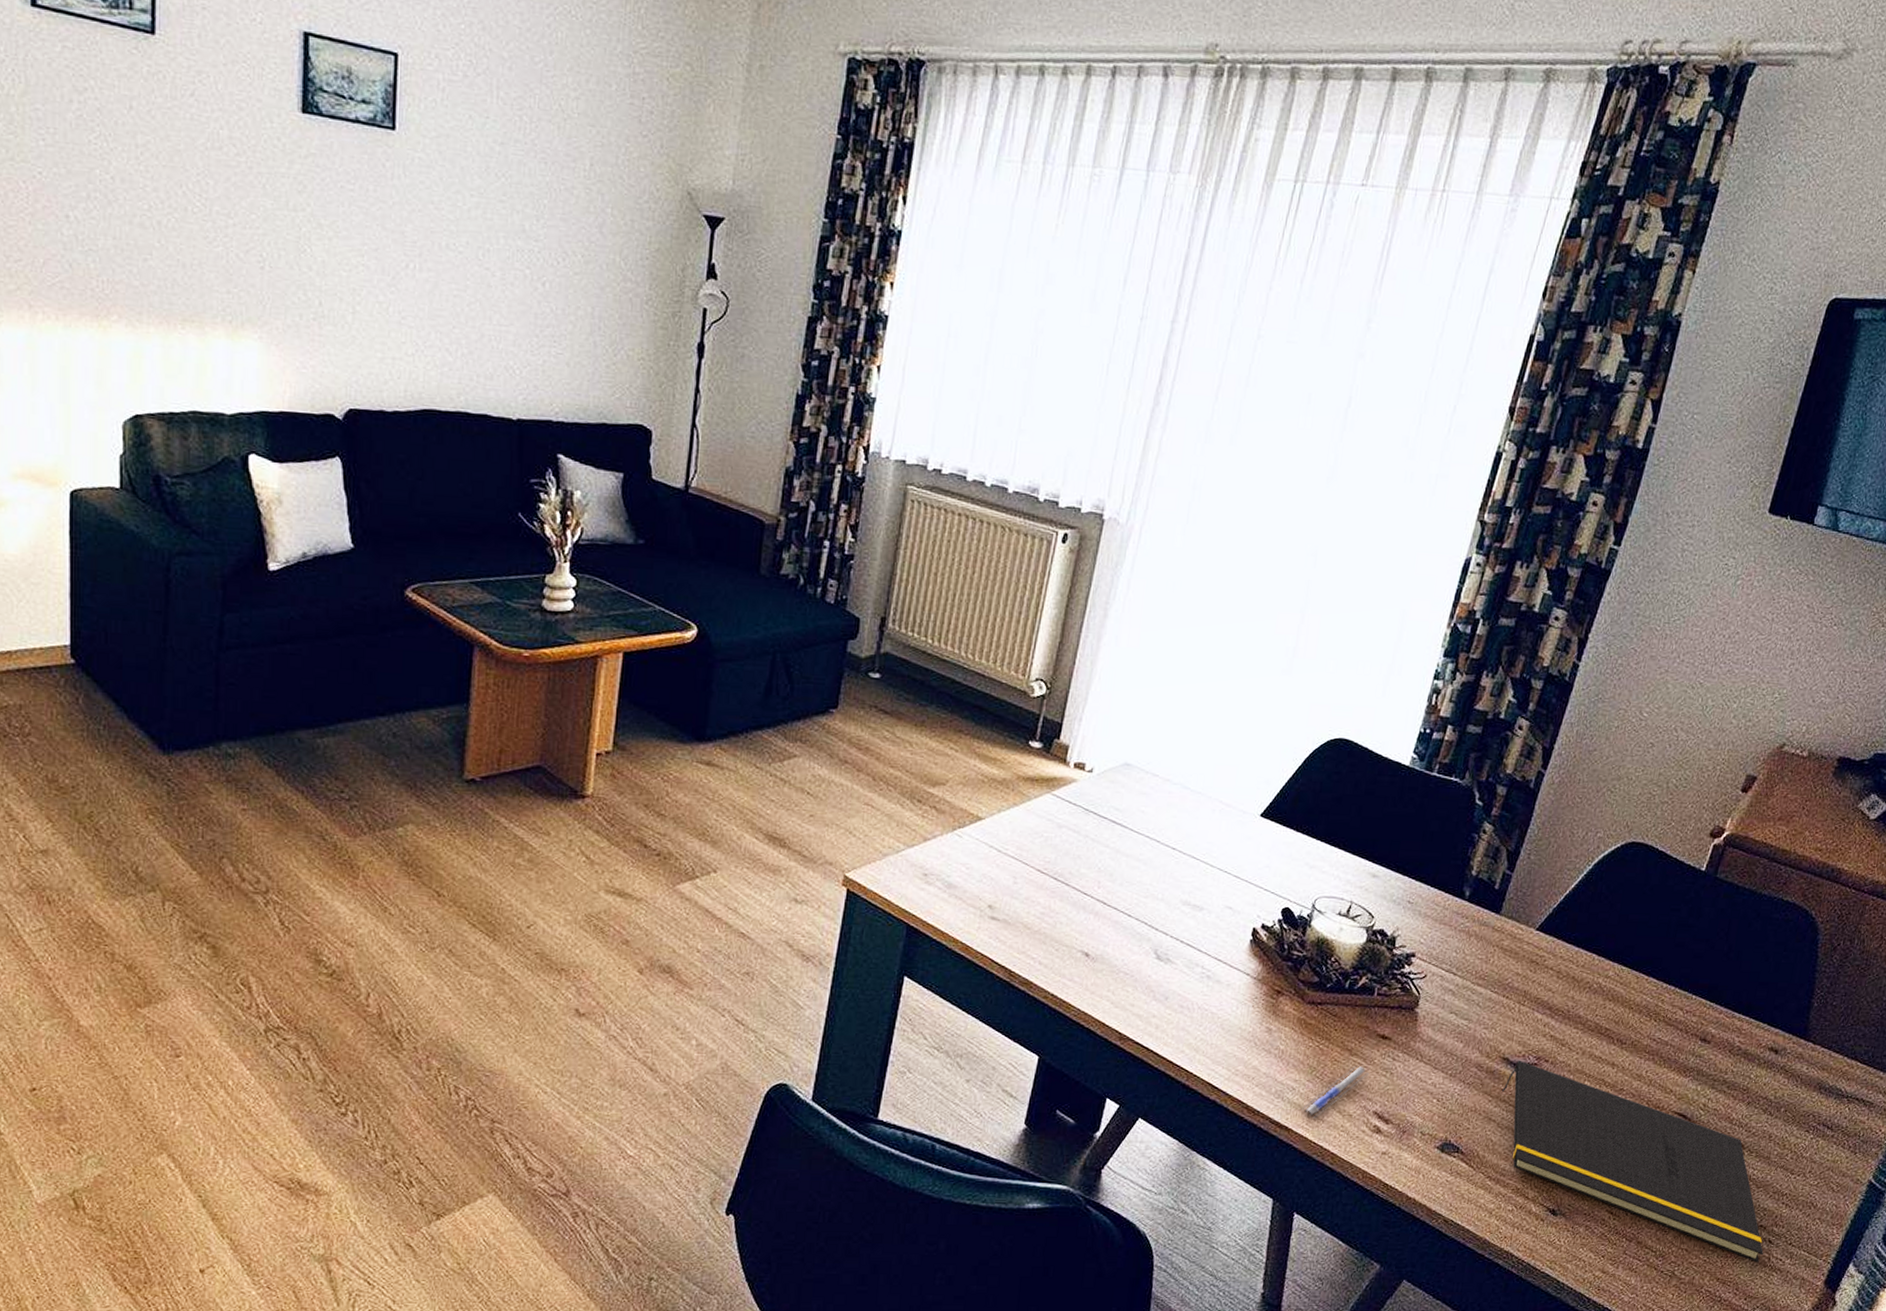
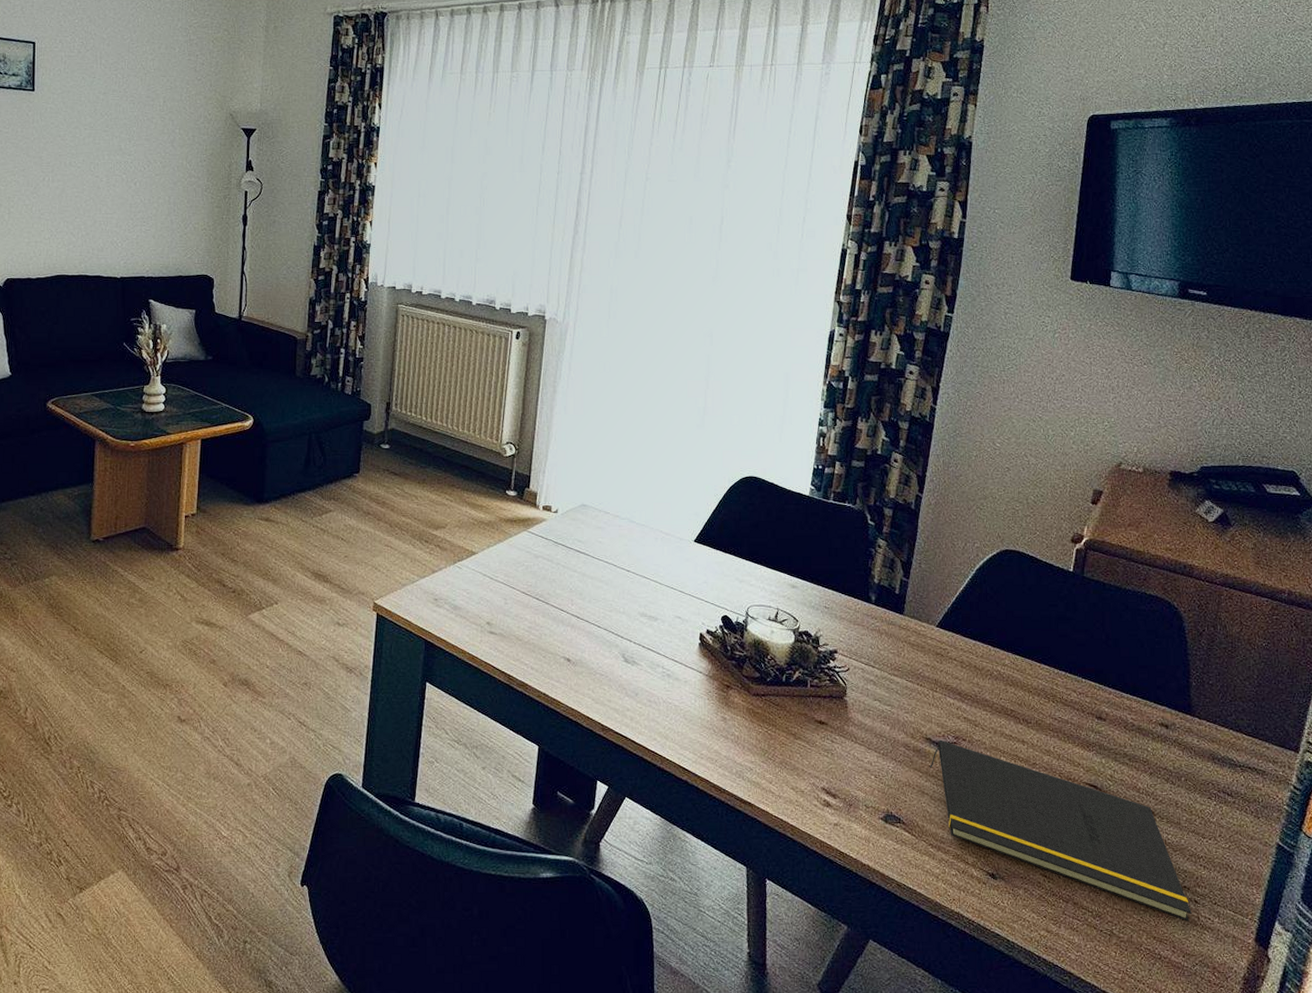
pen: present [1300,1066,1369,1119] -> none [759,748,813,795]

